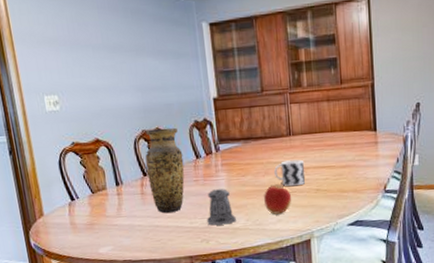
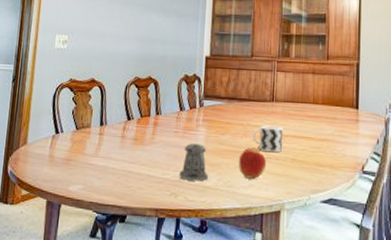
vase: present [145,127,185,213] -> none [131,77,168,160]

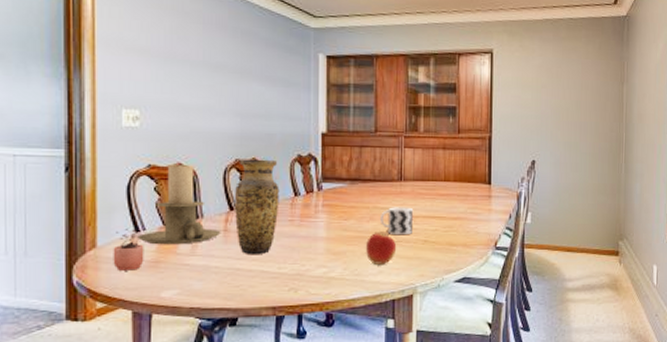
cocoa: none [37,130,61,166] -> present [113,229,144,271]
candle holder: none [57,79,119,147] -> present [138,164,221,245]
vase: none [131,77,168,160] -> present [234,159,280,254]
pepper shaker: present [179,143,208,181] -> none [298,231,332,273]

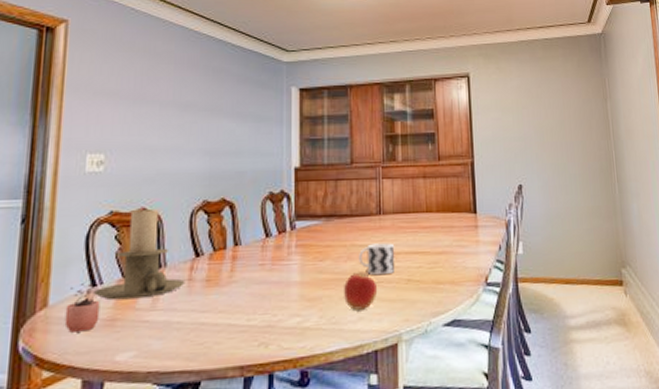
vase: present [234,159,280,254] -> none [200,199,250,306]

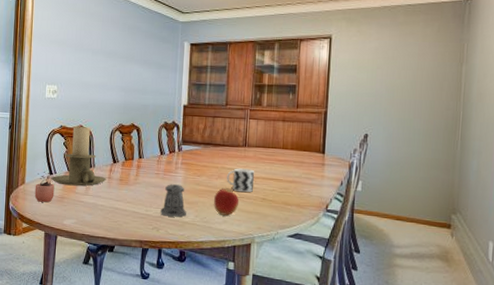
pepper shaker: none [269,275,307,324] -> present [160,183,186,217]

